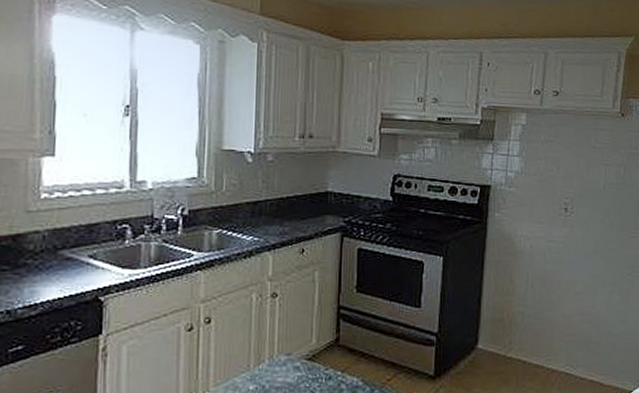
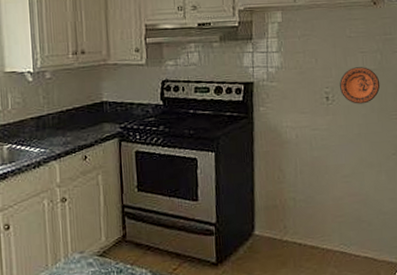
decorative plate: none [580,180,621,219] -> present [340,67,380,104]

